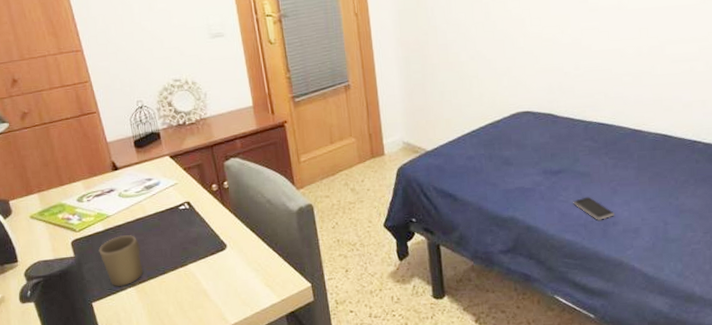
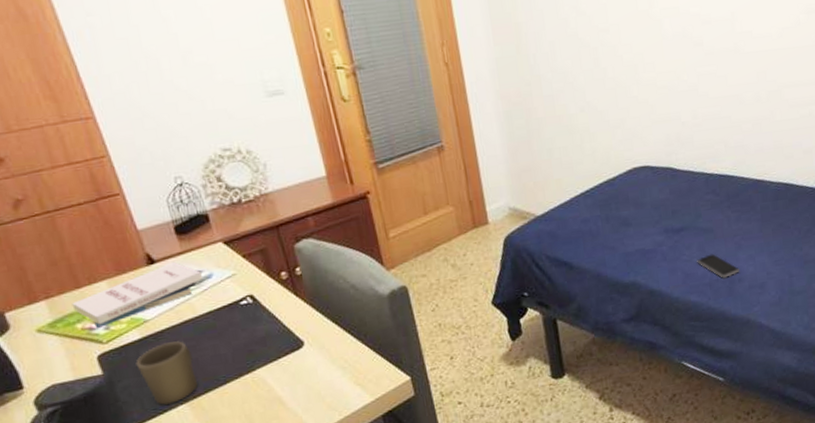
books: none [56,169,153,219] -> present [71,261,204,328]

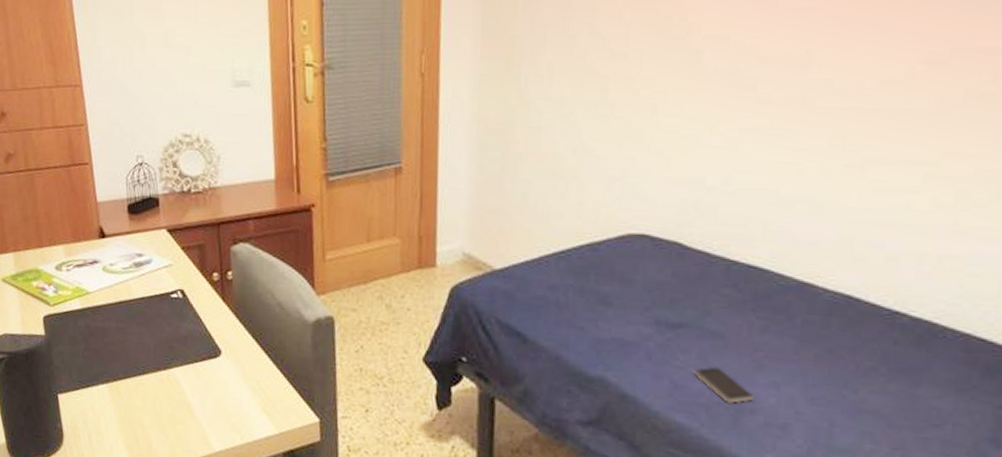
books: present [71,261,204,328] -> none [32,239,144,290]
mug: present [135,341,198,405] -> none [72,318,120,381]

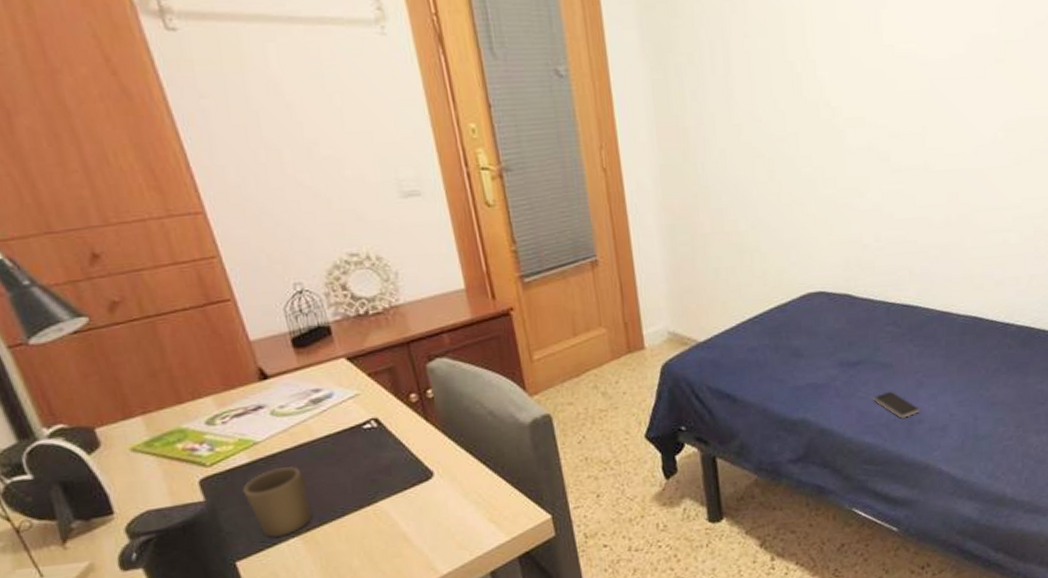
mug: none [72,318,120,381] -> present [242,466,312,537]

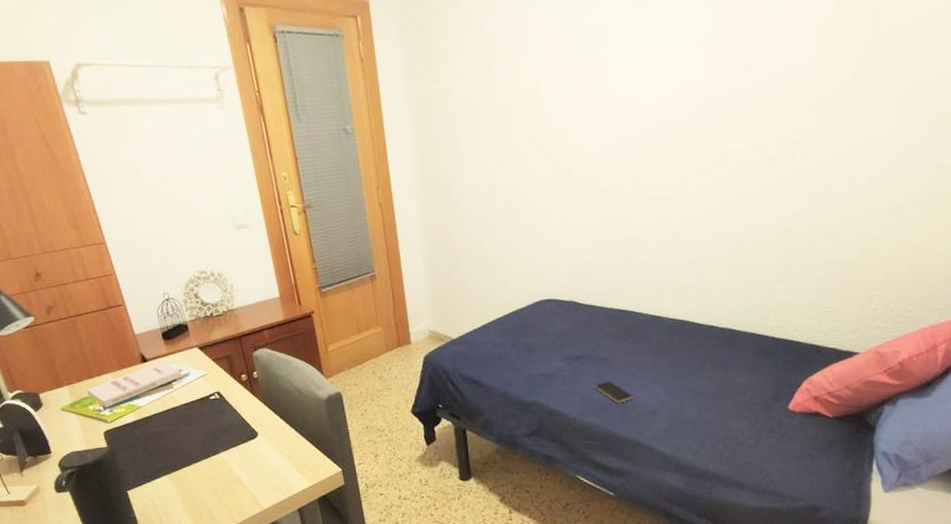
books: none [172,377,323,449] -> present [86,361,183,410]
mug: present [242,466,312,537] -> none [131,425,176,475]

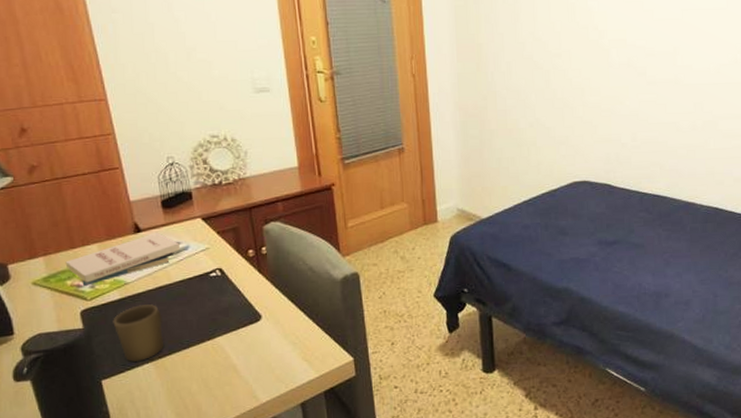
mug: none [131,425,176,475] -> present [113,304,163,362]
smartphone: present [594,381,634,404] -> none [627,268,667,292]

